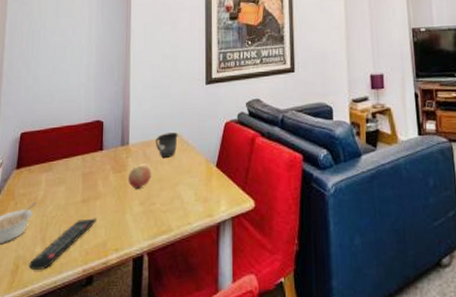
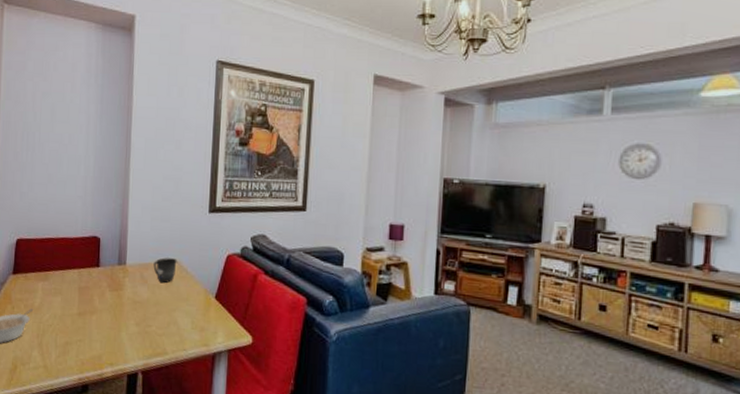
remote control: present [29,218,98,270] -> none [26,330,93,373]
fruit: present [127,165,151,189] -> none [124,287,148,309]

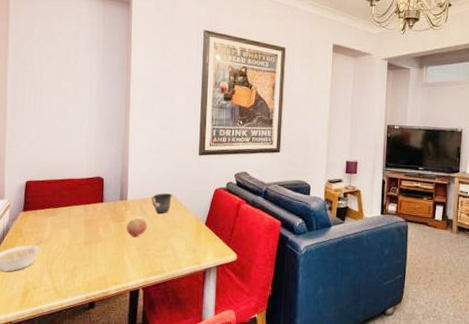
fruit: none [124,287,148,309] -> present [126,218,147,237]

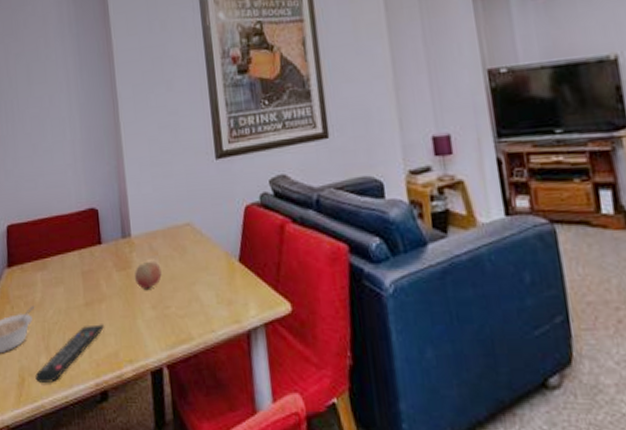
remote control: none [38,257,99,294] -> present [35,324,105,383]
mug: present [151,193,172,214] -> none [162,220,189,251]

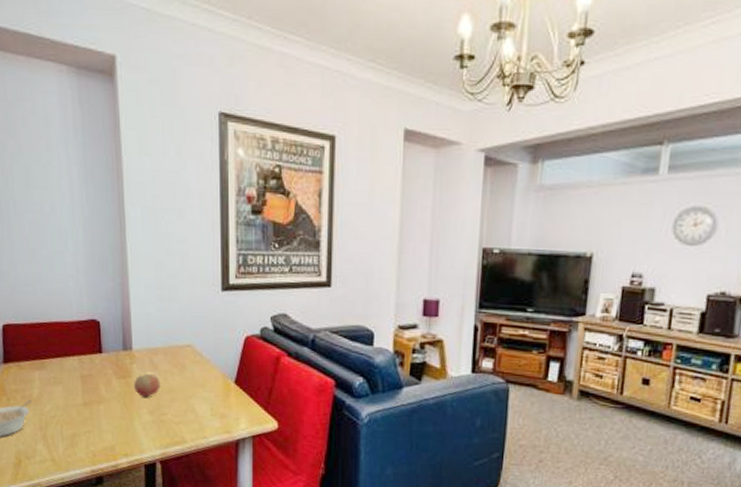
remote control: present [35,324,105,383] -> none [32,421,103,466]

